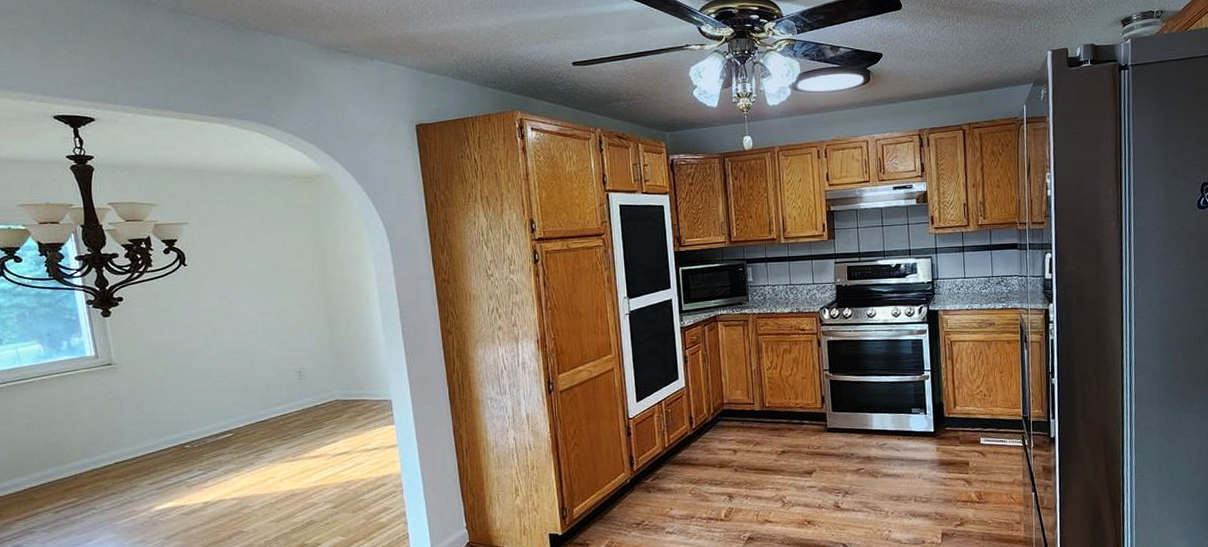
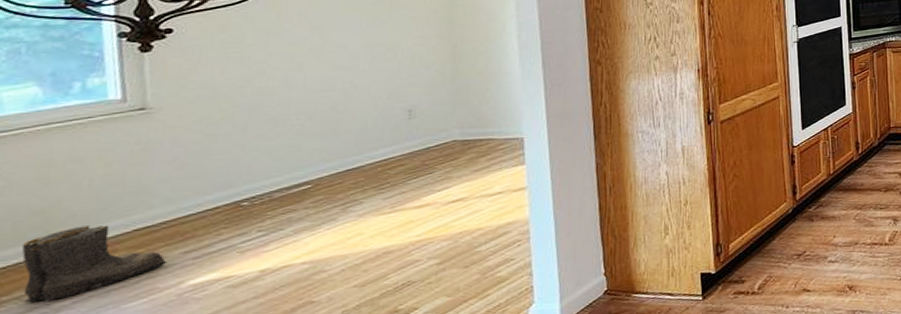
boots: none [45,457,140,515] -> present [21,225,168,303]

